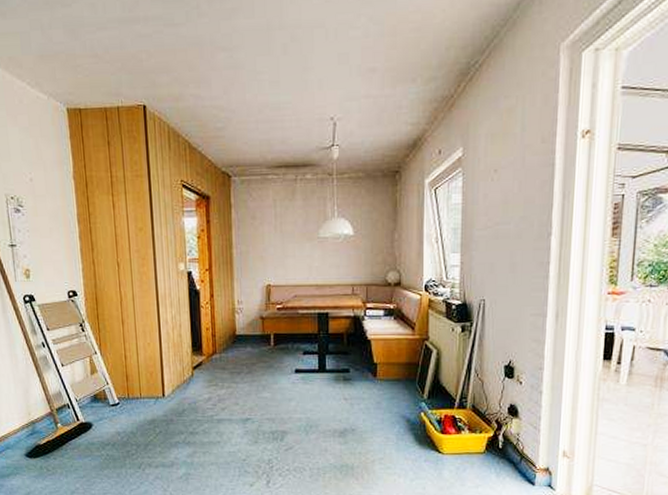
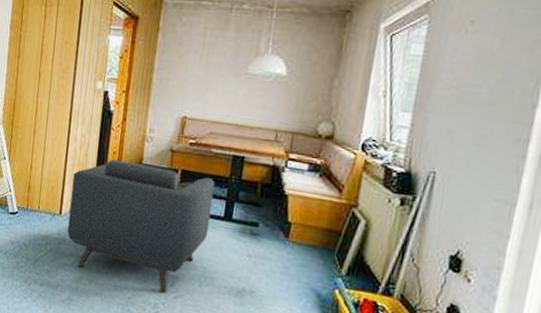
armchair: none [170,334,307,449] -> present [67,158,215,294]

